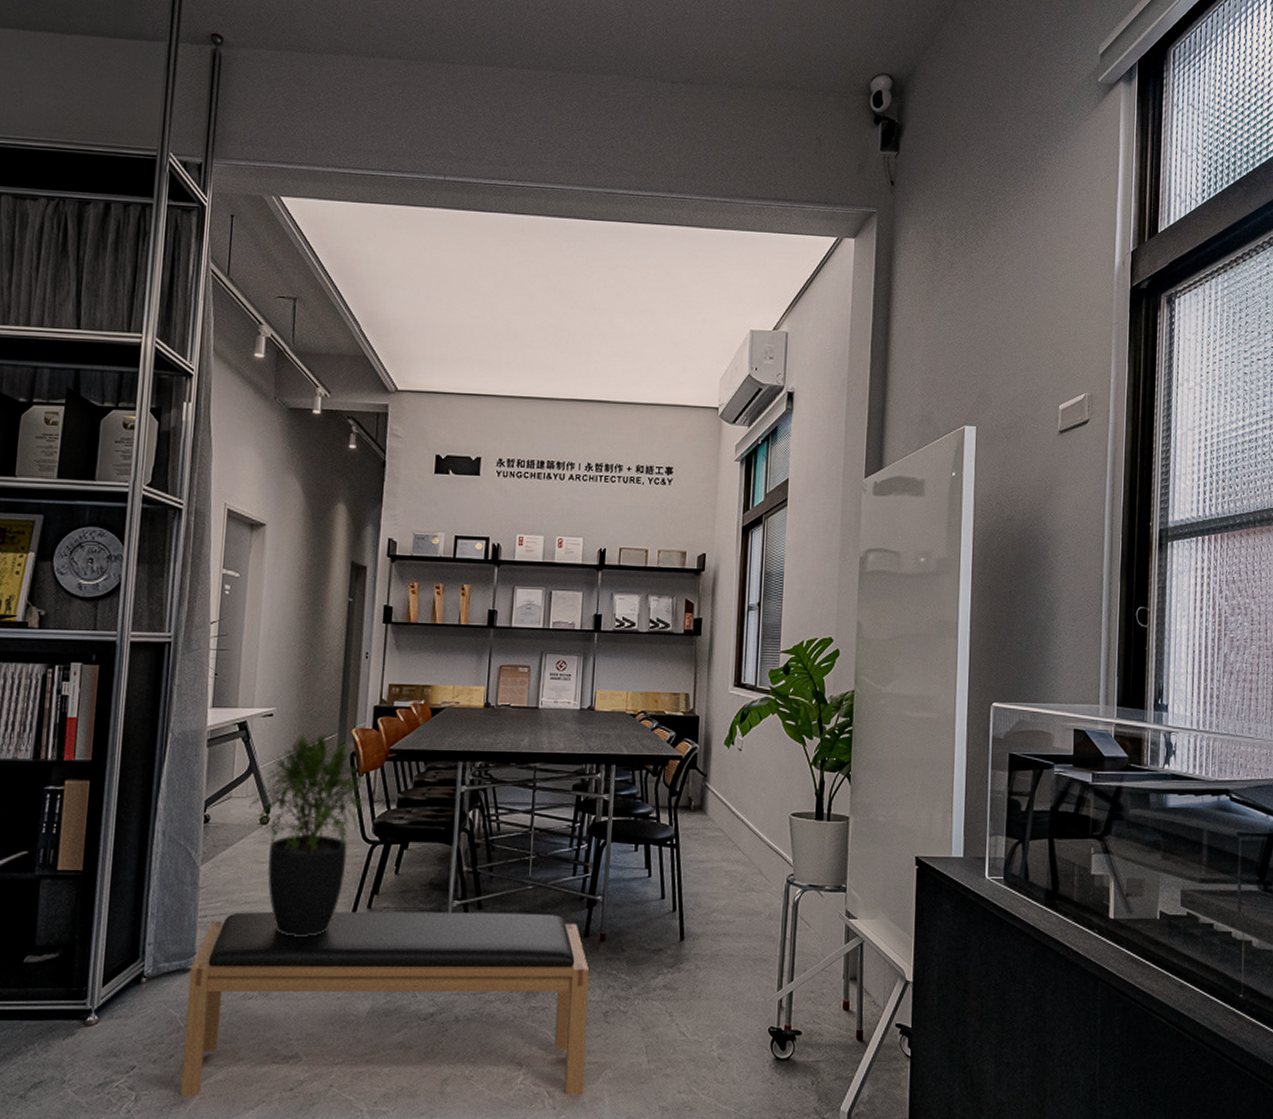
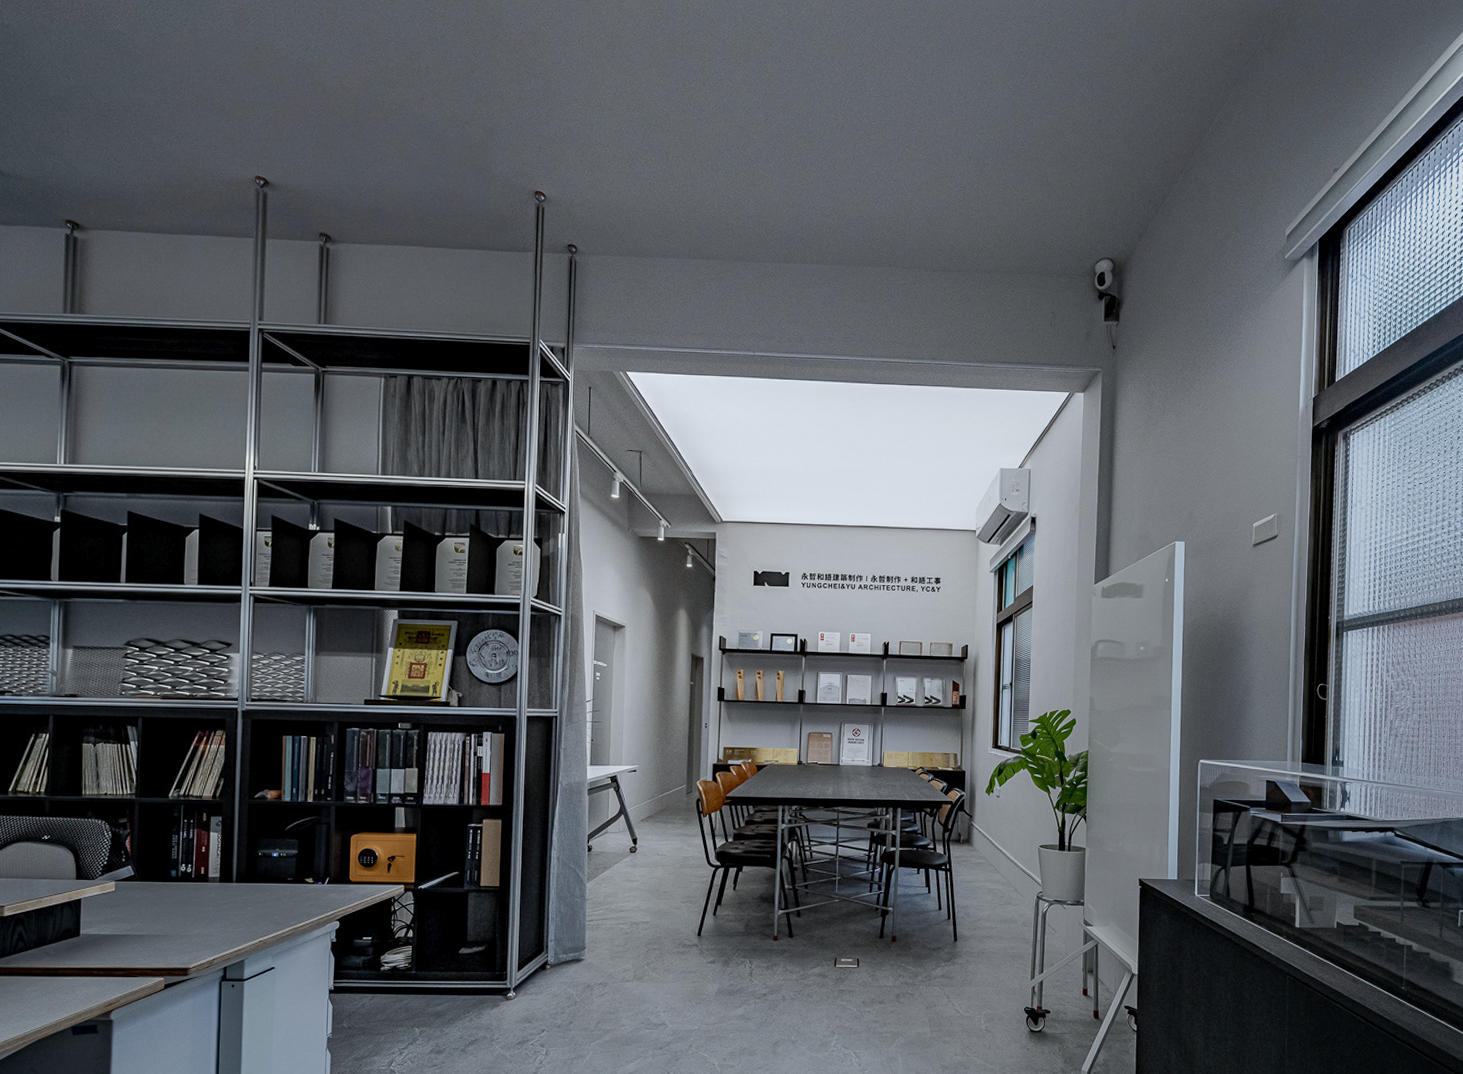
bench: present [180,911,590,1096] -> none [579,917,885,1055]
potted plant: present [249,733,370,936] -> none [621,784,711,936]

